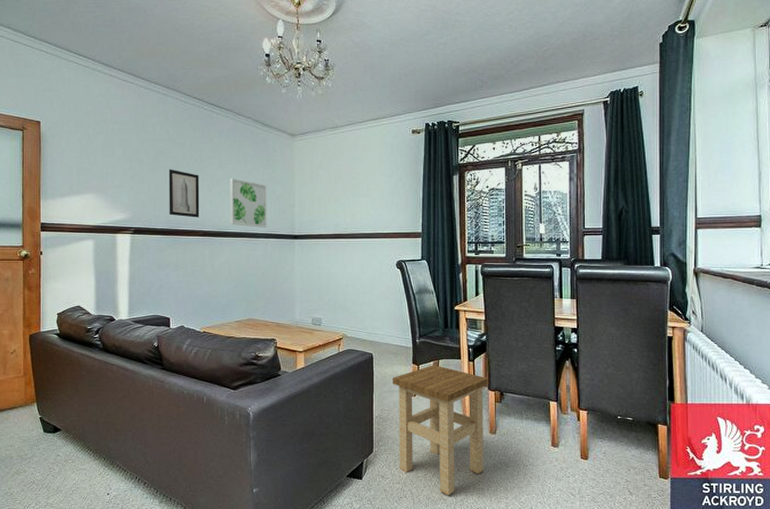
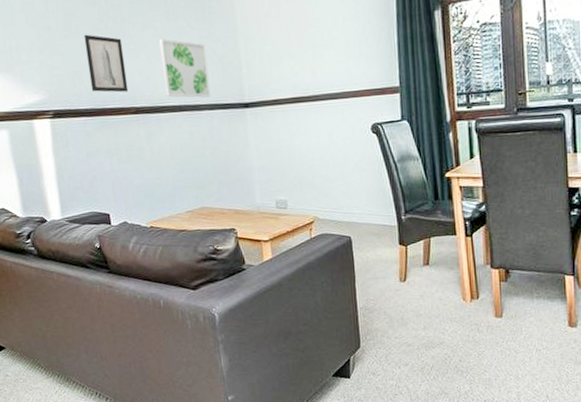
stool: present [393,365,488,495] -> none [377,244,490,389]

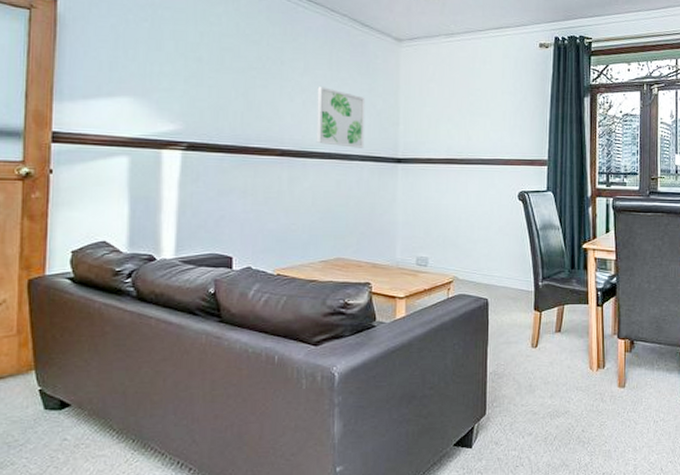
wall art: present [83,34,129,93] -> none [236,71,278,133]

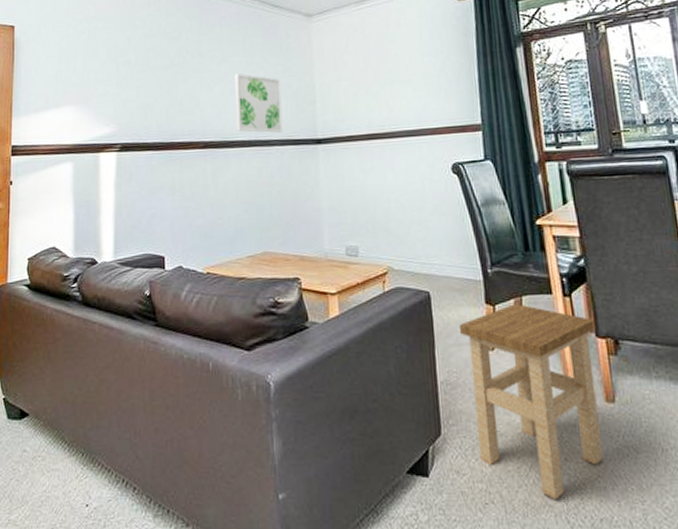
stool: none [511,311,618,460] -> present [460,304,603,499]

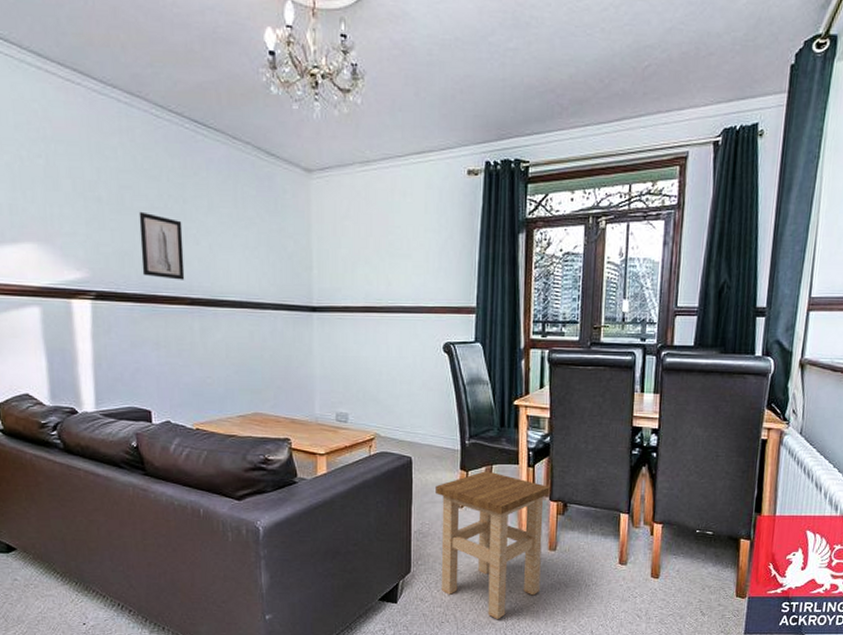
wall art: none [161,68,199,126] -> present [139,211,185,280]
wall art: present [234,73,283,133] -> none [223,228,277,296]

